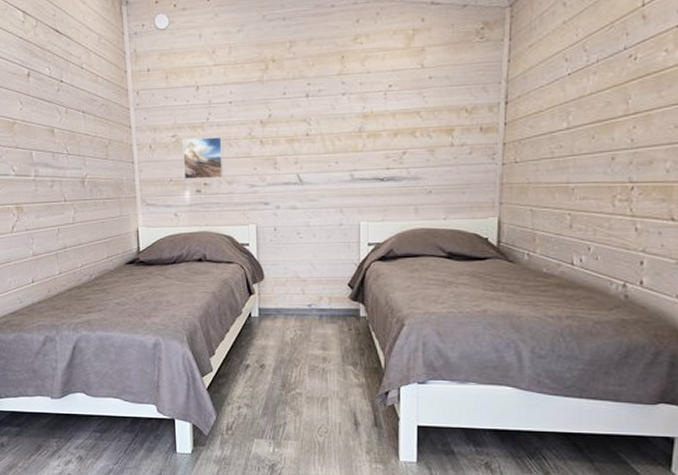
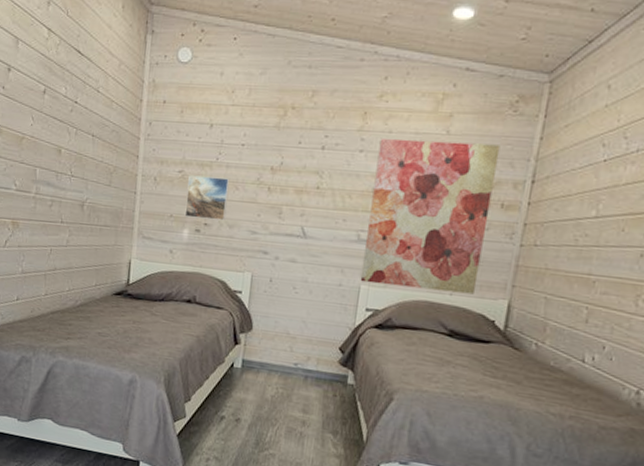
wall art: none [359,72,472,219] -> present [360,138,501,295]

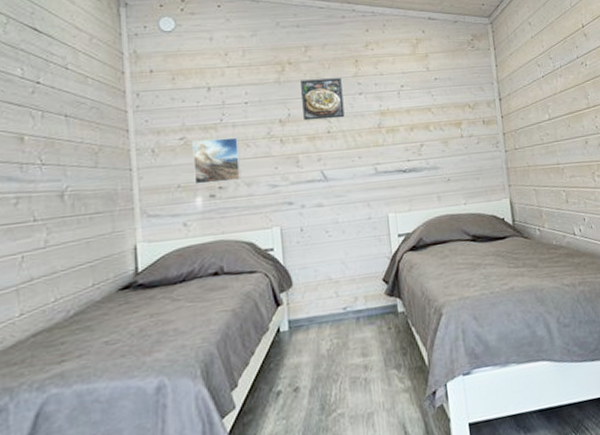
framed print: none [295,128,344,175] -> present [301,78,345,121]
wall art: present [360,138,501,295] -> none [374,74,482,211]

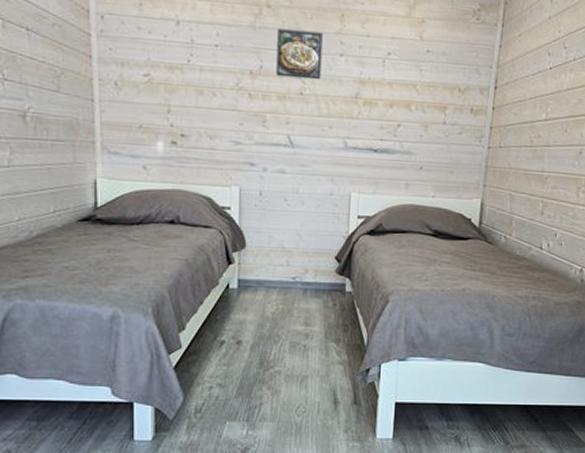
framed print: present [192,137,242,185] -> none [156,79,206,131]

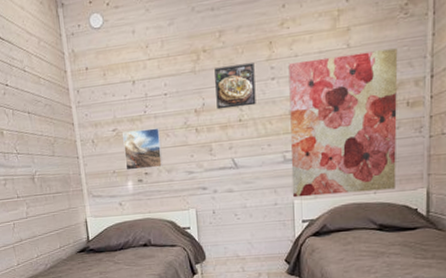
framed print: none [156,79,206,131] -> present [122,127,163,171]
wall art: none [350,42,467,196] -> present [288,48,398,198]

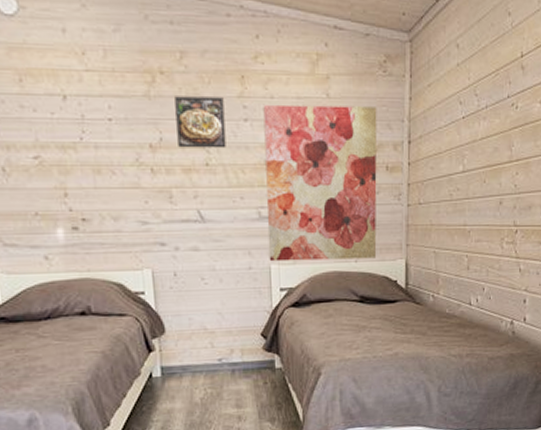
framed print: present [122,127,163,171] -> none [49,161,108,214]

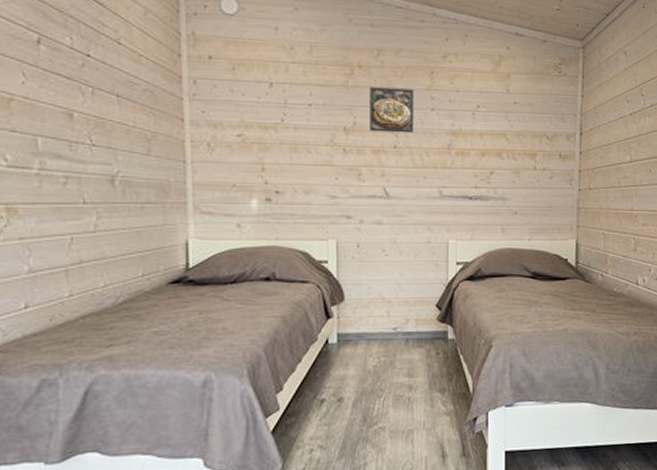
wall art: present [263,104,377,262] -> none [447,96,552,238]

